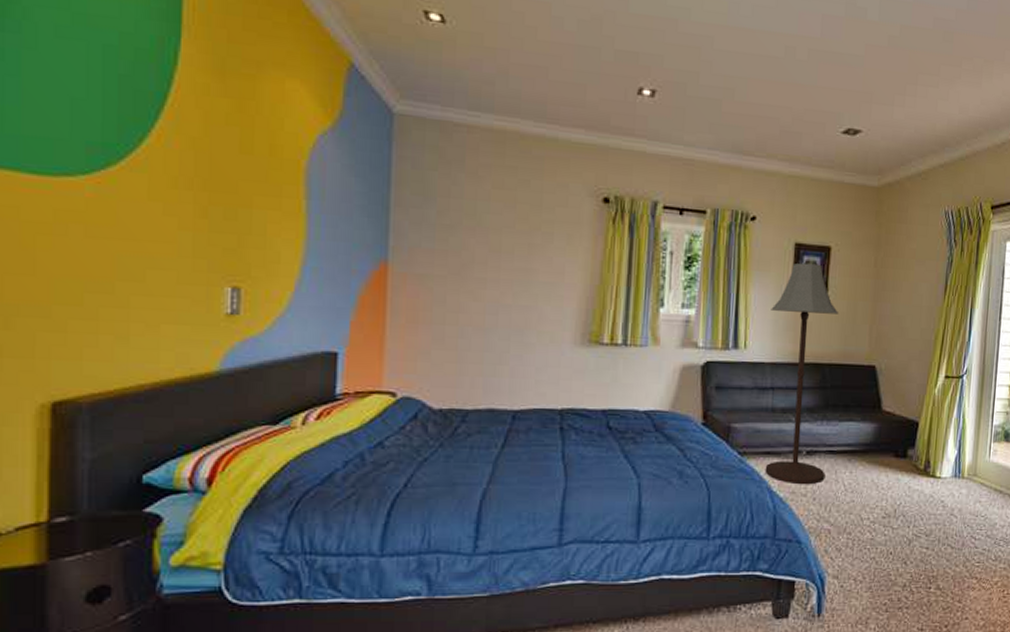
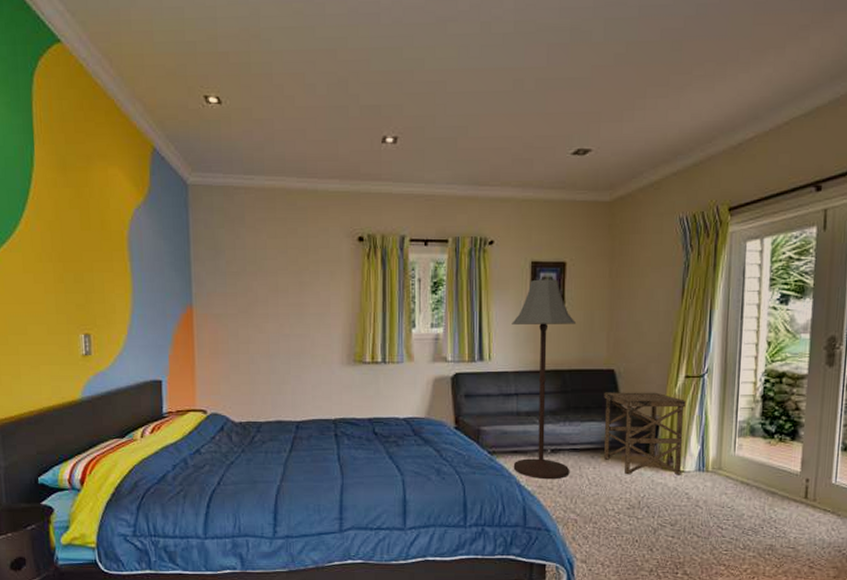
side table: none [861,390,945,482] -> present [604,392,686,475]

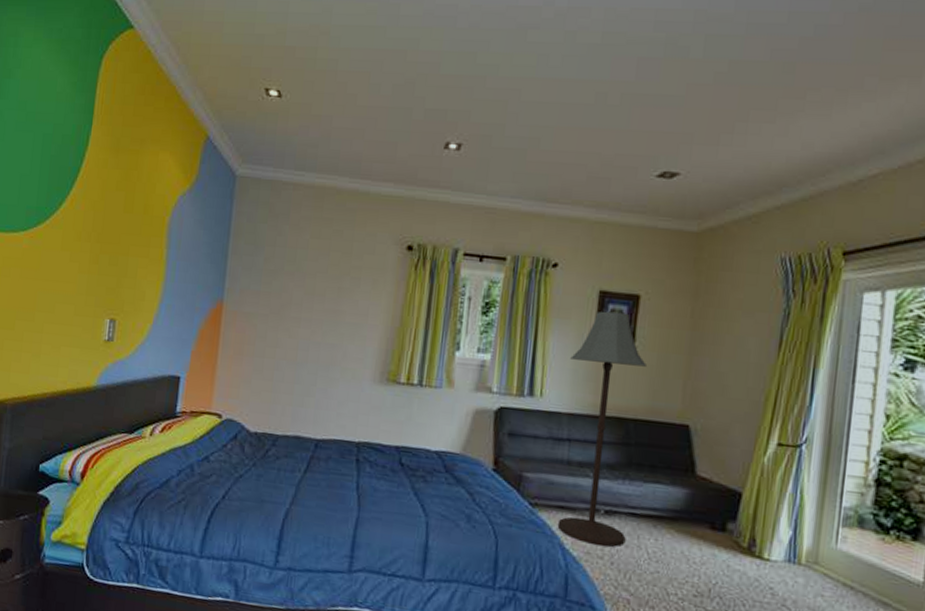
side table: present [604,392,686,475] -> none [669,450,777,564]

